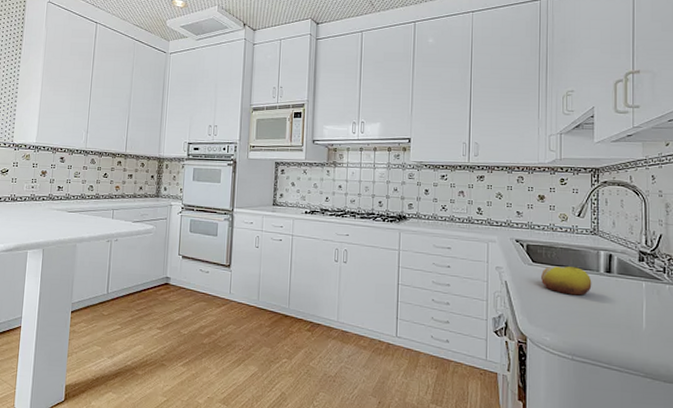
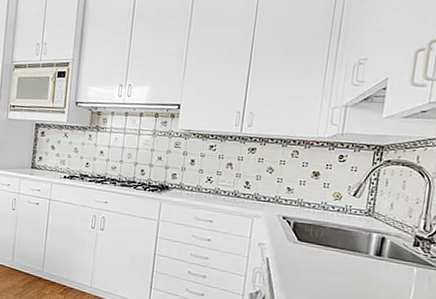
fruit: present [540,266,592,296] -> none [304,245,360,277]

